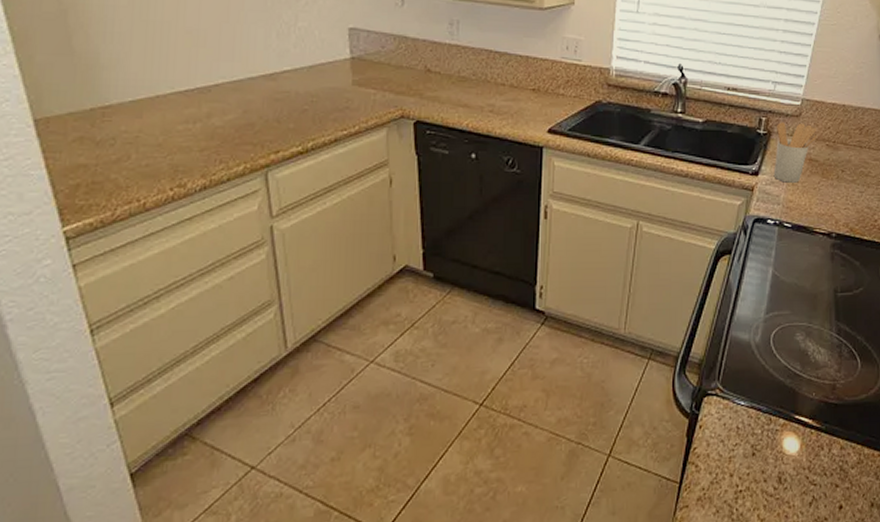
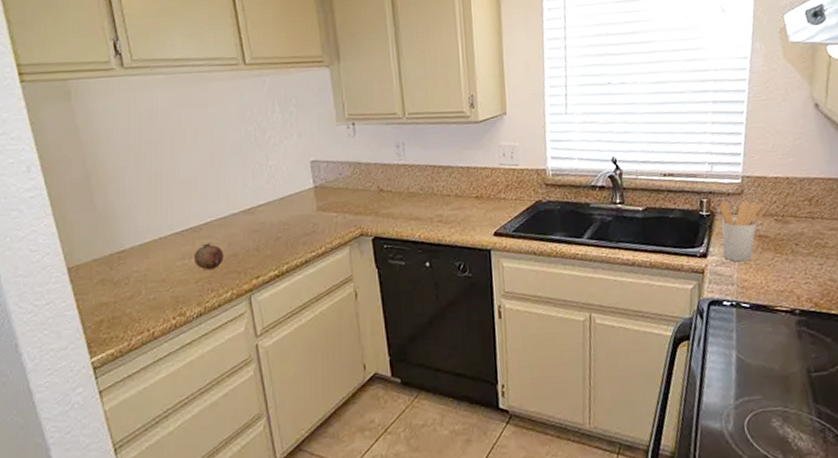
fruit: none [200,107,237,139] -> present [194,243,224,270]

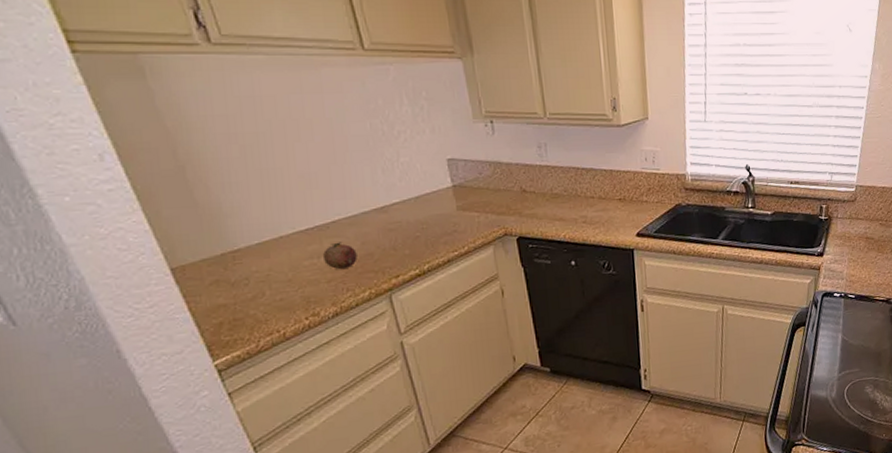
utensil holder: present [719,200,764,262] -> none [836,206,872,260]

